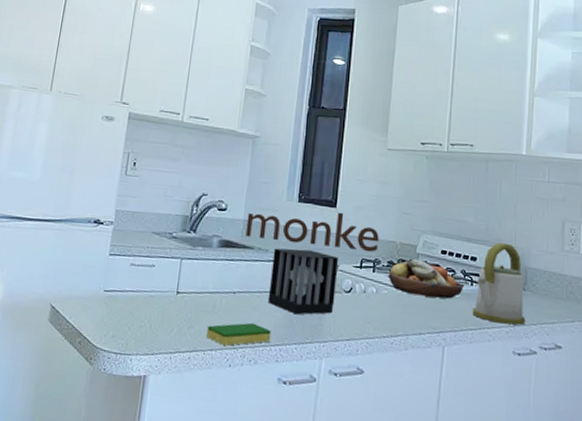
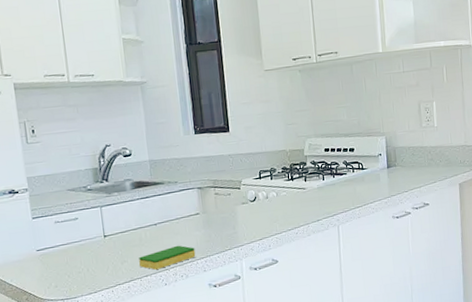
knife block: present [245,212,379,315] -> none [152,135,272,230]
fruit bowl: present [387,258,464,299] -> none [284,160,347,191]
kettle: present [472,242,526,325] -> none [356,131,400,197]

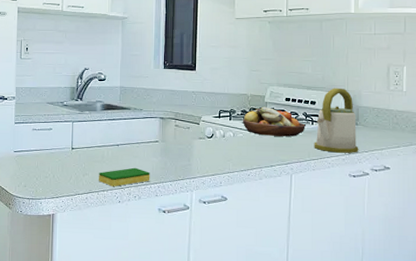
fruit bowl: none [284,160,347,191] -> present [242,106,306,137]
kettle: none [356,131,400,197] -> present [314,87,359,153]

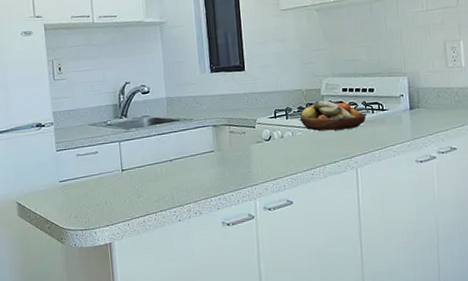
dish sponge: present [99,167,150,187] -> none [154,182,210,205]
kettle: present [314,87,359,153] -> none [376,71,423,140]

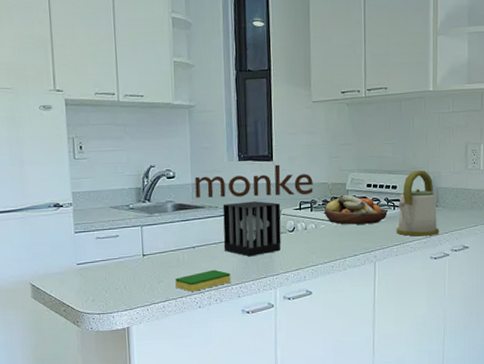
dish sponge: none [154,182,210,205] -> present [175,269,231,292]
knife block: none [169,74,288,168] -> present [195,164,313,257]
kettle: none [376,71,423,140] -> present [396,170,439,236]

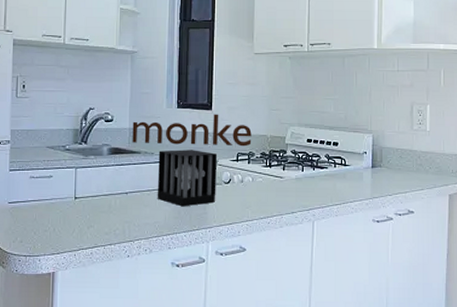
dish sponge: present [175,269,231,292] -> none [105,217,163,239]
fruit bowl: present [324,194,388,225] -> none [261,148,328,180]
kettle: present [396,170,439,236] -> none [336,127,383,197]

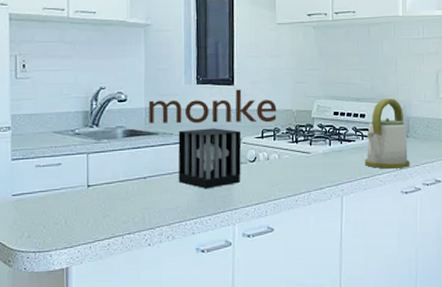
kettle: none [336,127,383,197] -> present [364,98,410,169]

